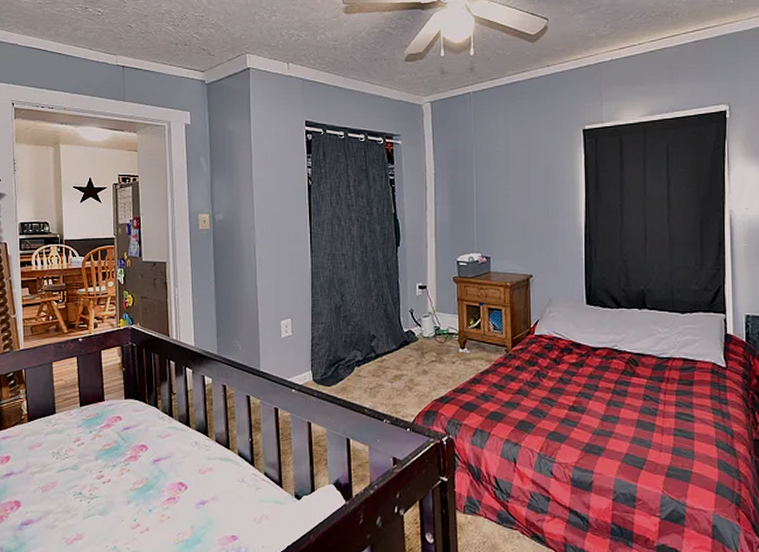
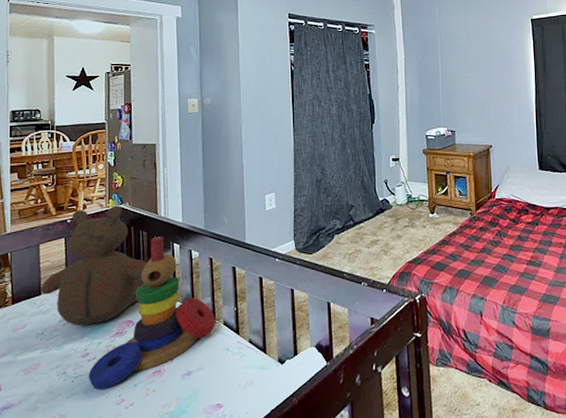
teddy bear: none [55,325,160,448] -> present [40,205,148,326]
stacking toy: none [103,360,231,512] -> present [88,236,217,390]

